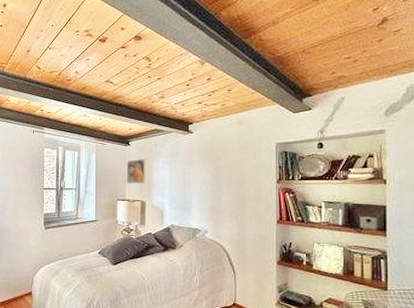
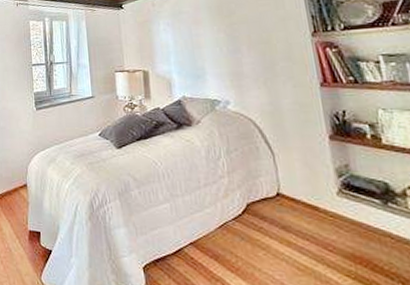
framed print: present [127,158,146,184] -> none [122,21,146,53]

